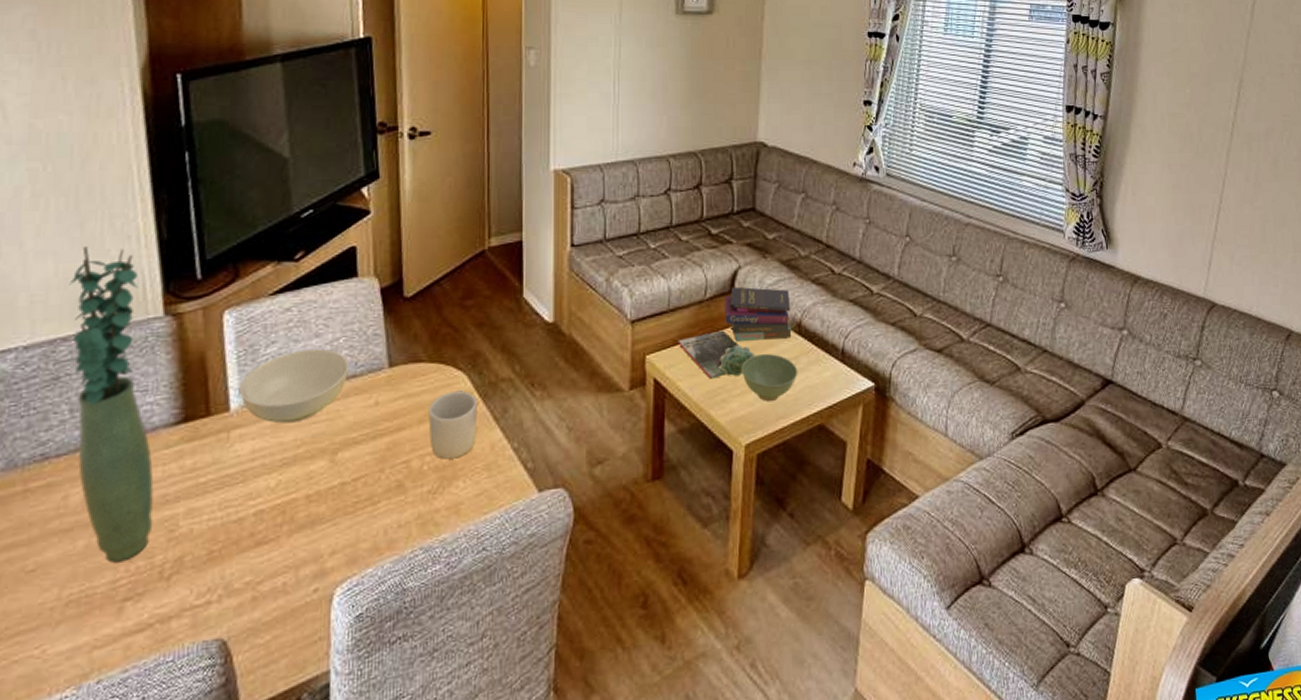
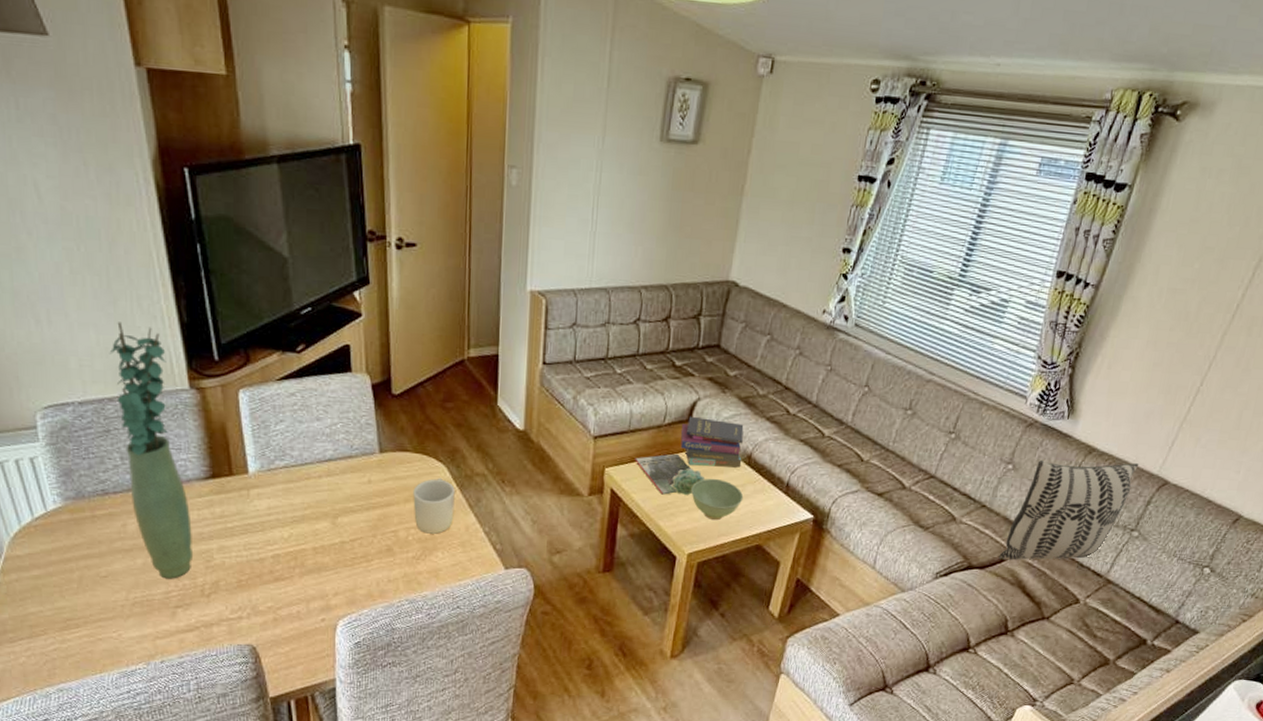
bowl: present [238,348,350,423] -> none [254,430,346,489]
pillow: none [1071,288,1185,409] -> present [998,460,1139,560]

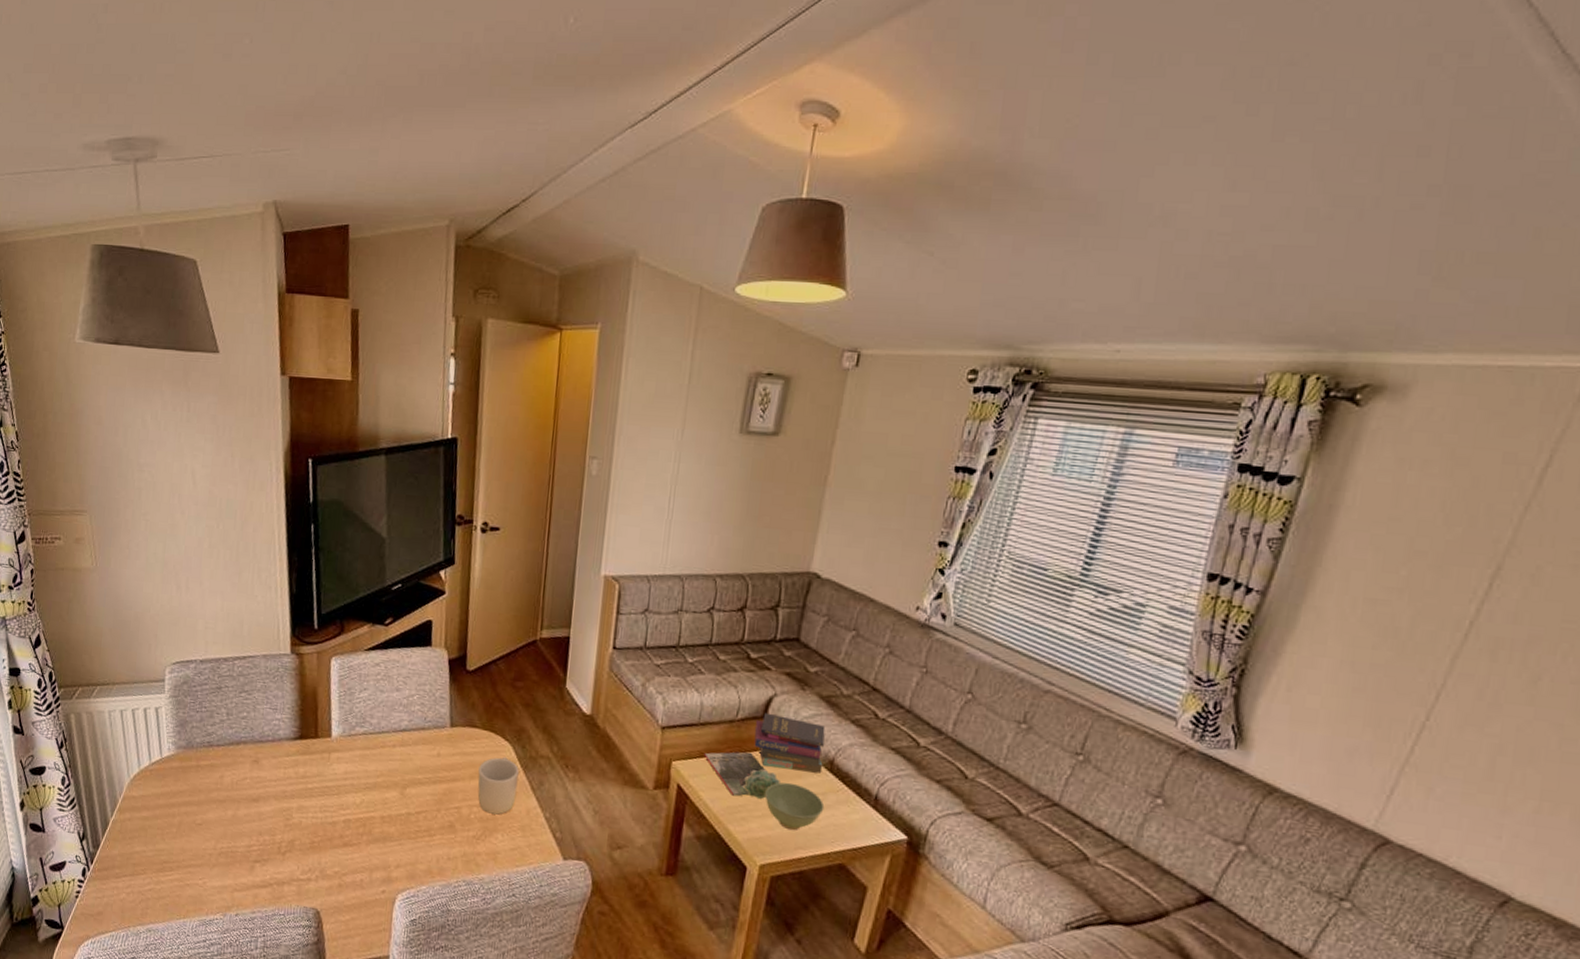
vase: present [109,322,194,579] -> none [230,590,278,834]
pillow: present [998,460,1139,560] -> none [1150,797,1344,930]

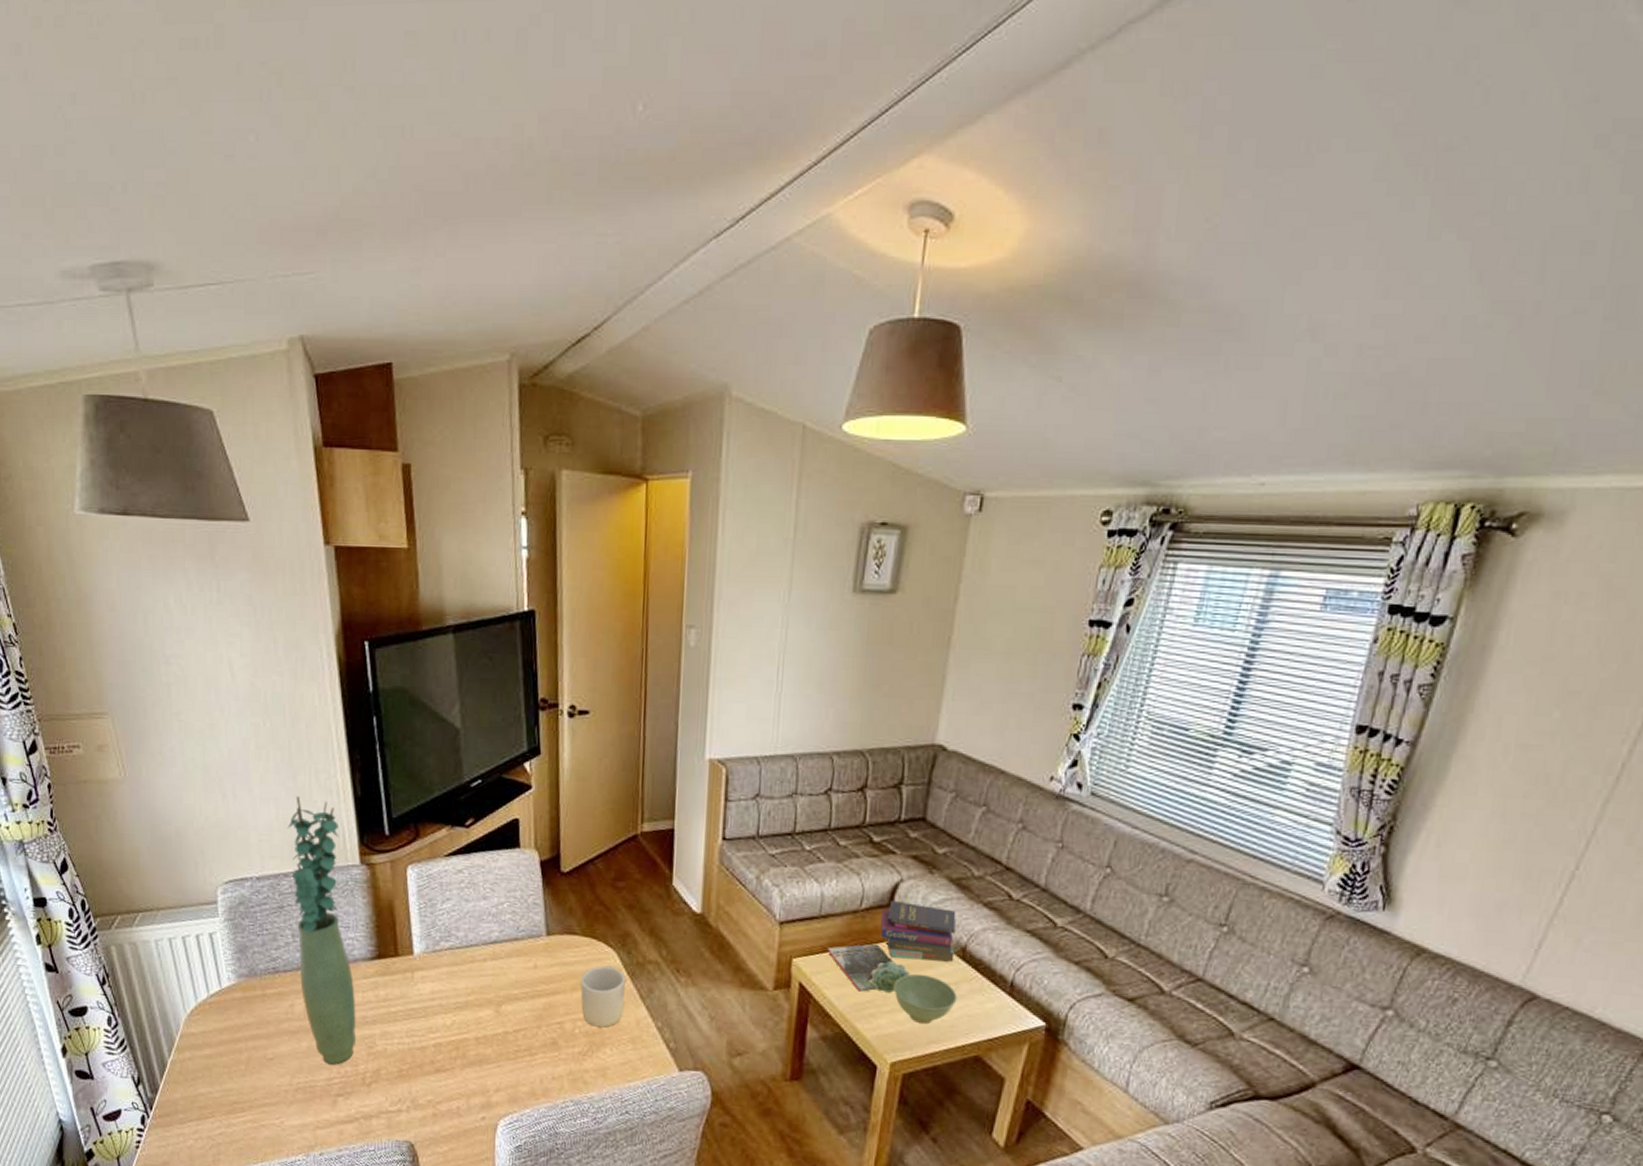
vase: none [230,590,278,834] -> present [287,796,357,1065]

